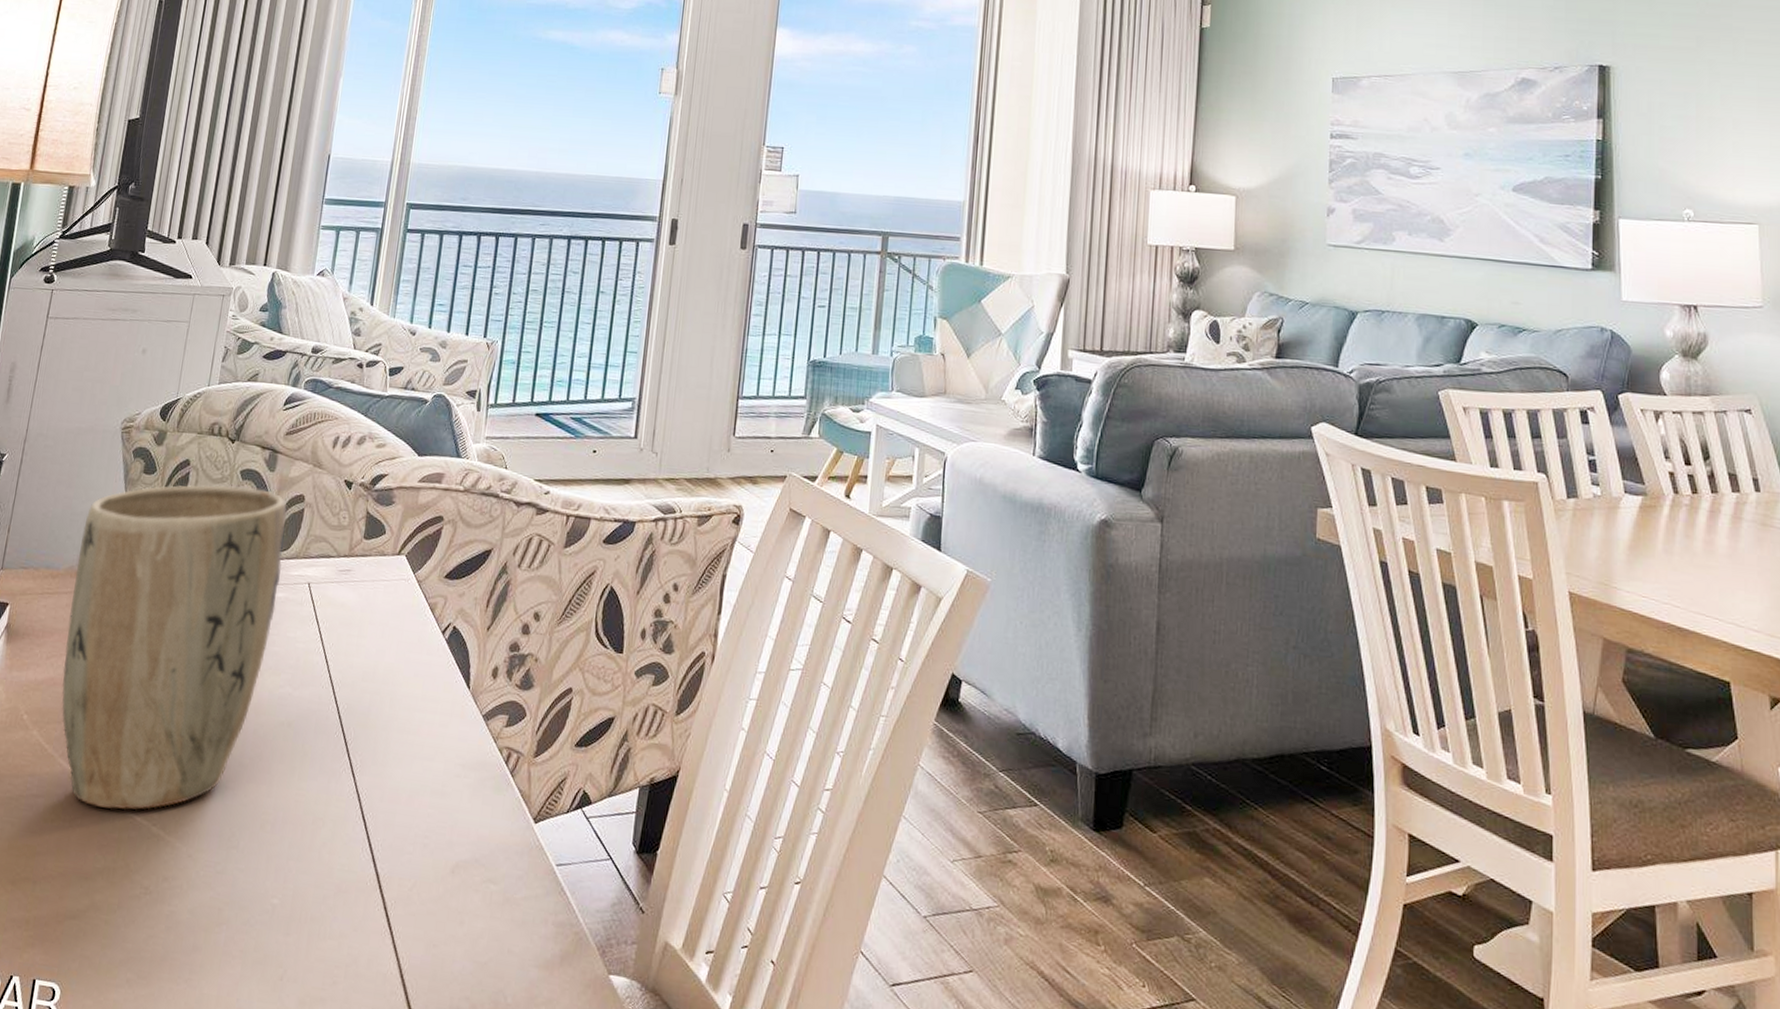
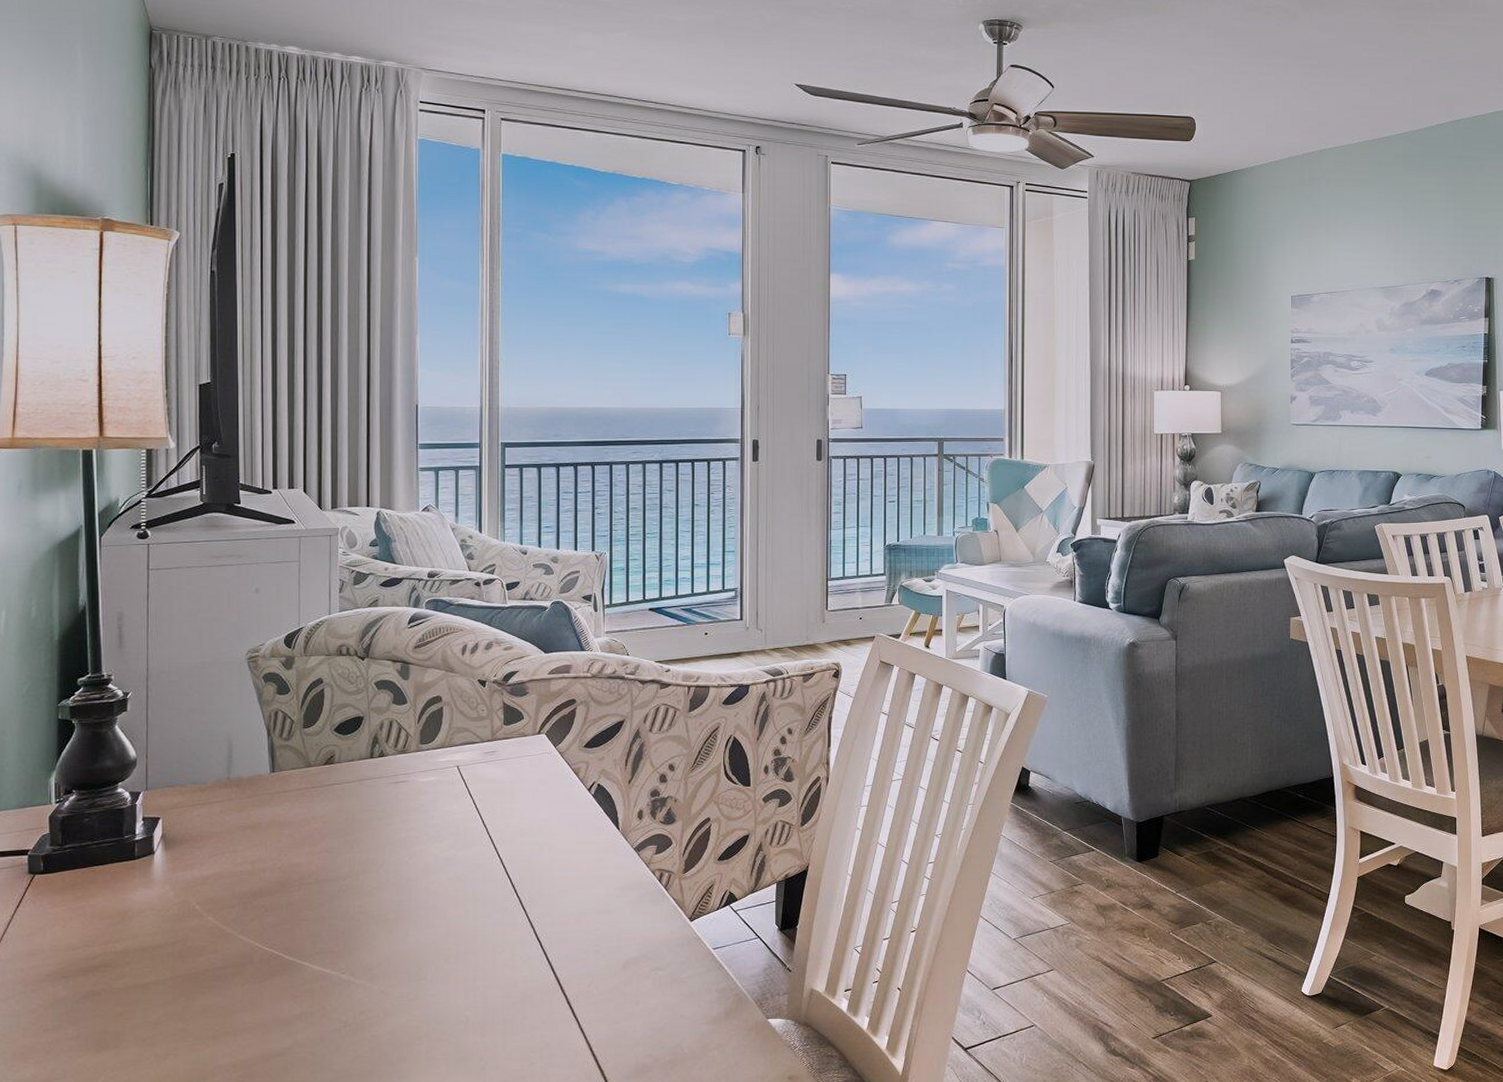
plant pot: present [61,484,287,810] -> none [224,695,430,968]

